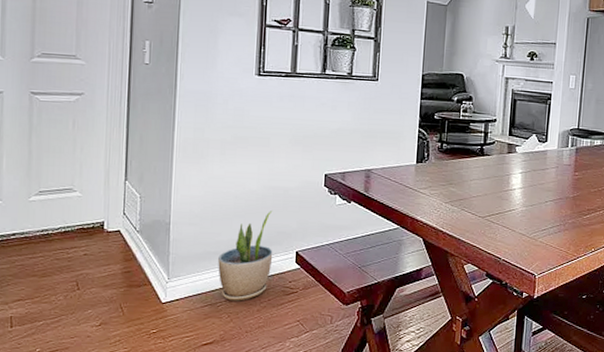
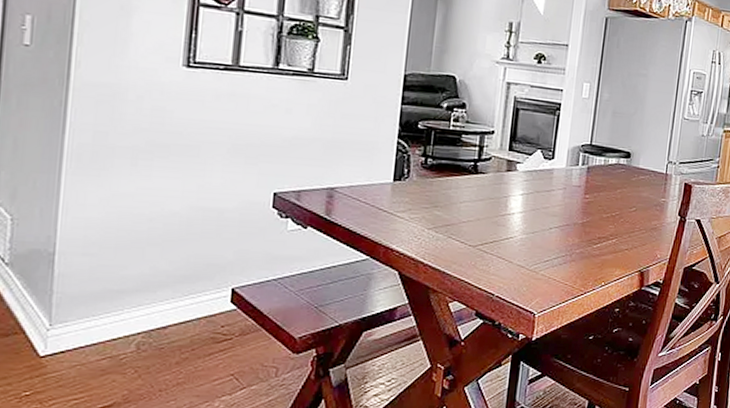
potted plant: present [218,211,273,301] -> none [122,238,202,352]

